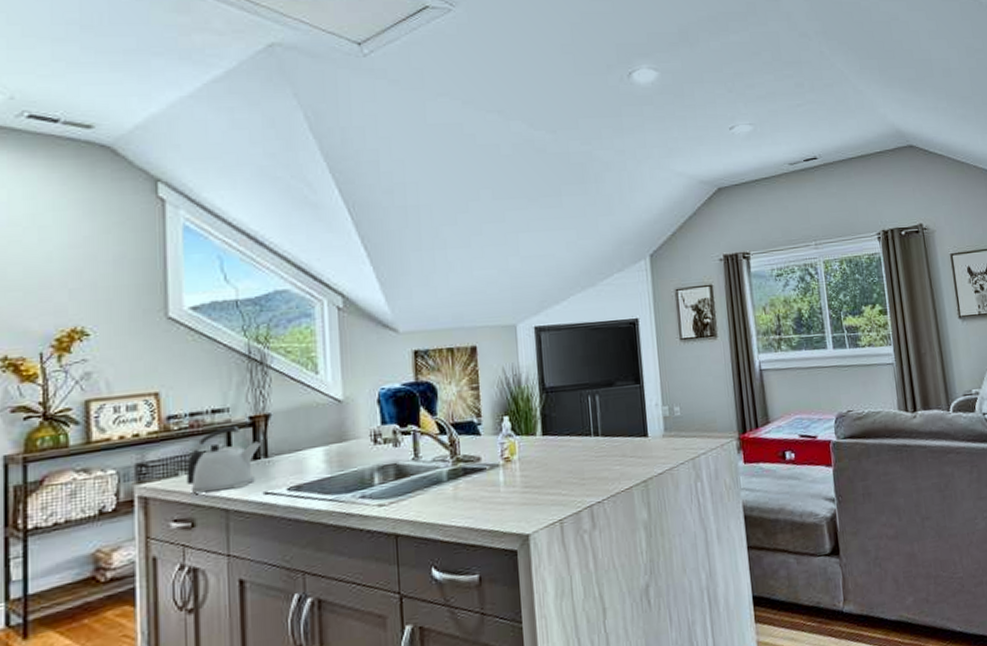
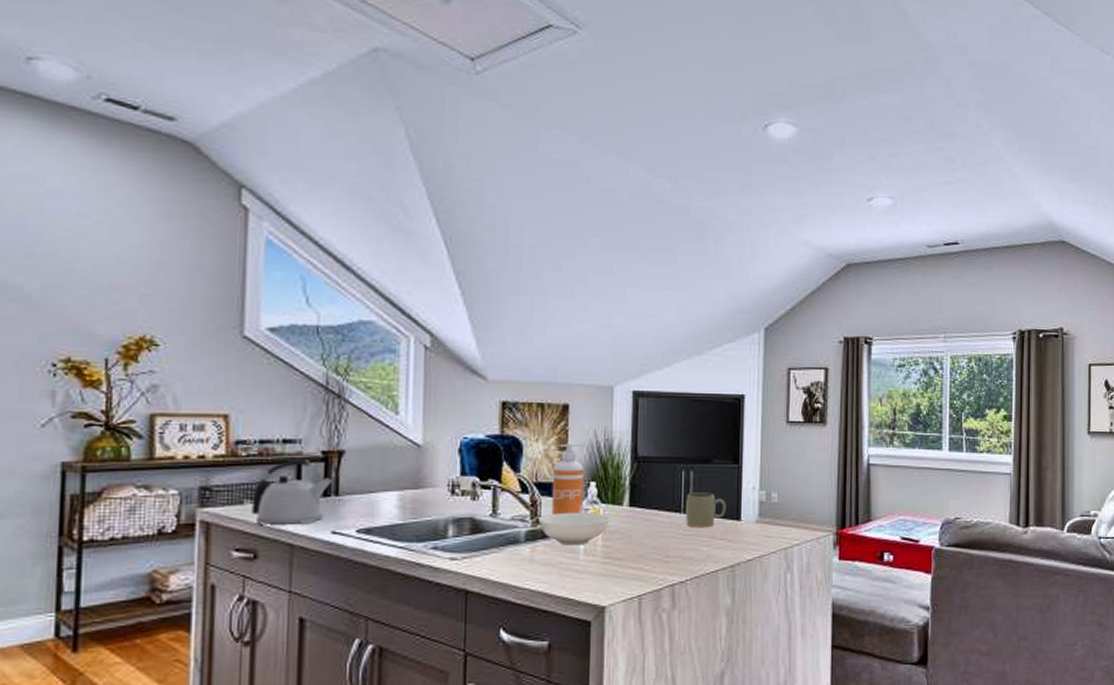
bowl: none [457,445,526,480] -> present [538,512,610,546]
soap dispenser: none [467,382,499,453] -> present [551,443,584,515]
mug: none [594,413,633,449] -> present [685,492,726,528]

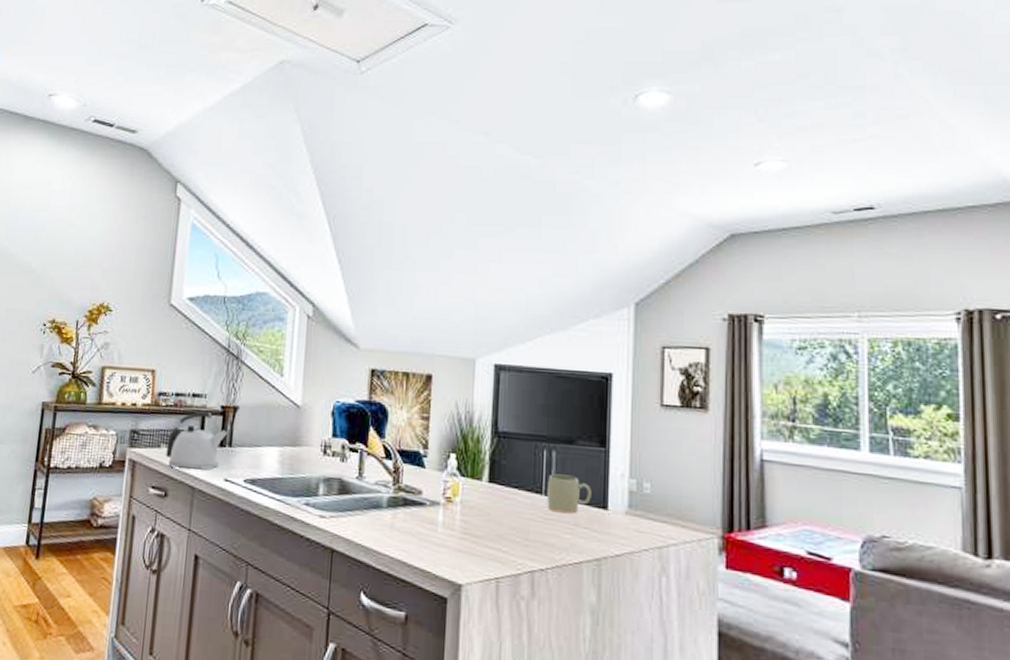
bowl: present [538,512,610,546] -> none [399,482,469,518]
soap dispenser: present [551,443,584,515] -> none [412,413,445,485]

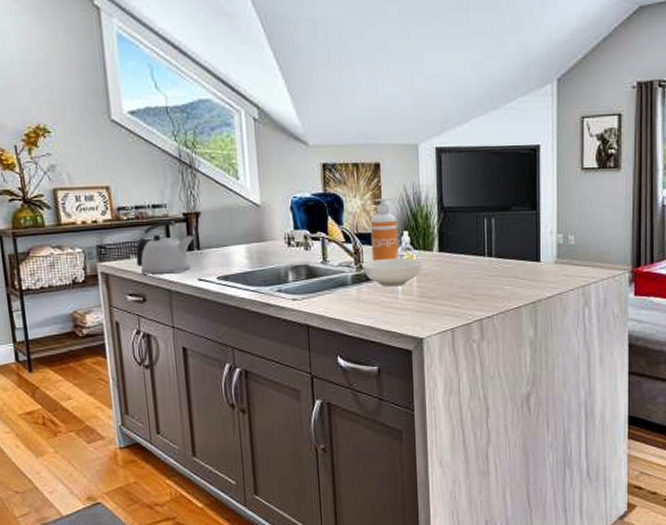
bowl: none [399,482,469,518] -> present [361,257,423,287]
soap dispenser: none [412,413,445,485] -> present [370,198,398,261]
mug: present [546,474,592,514] -> none [488,237,526,270]

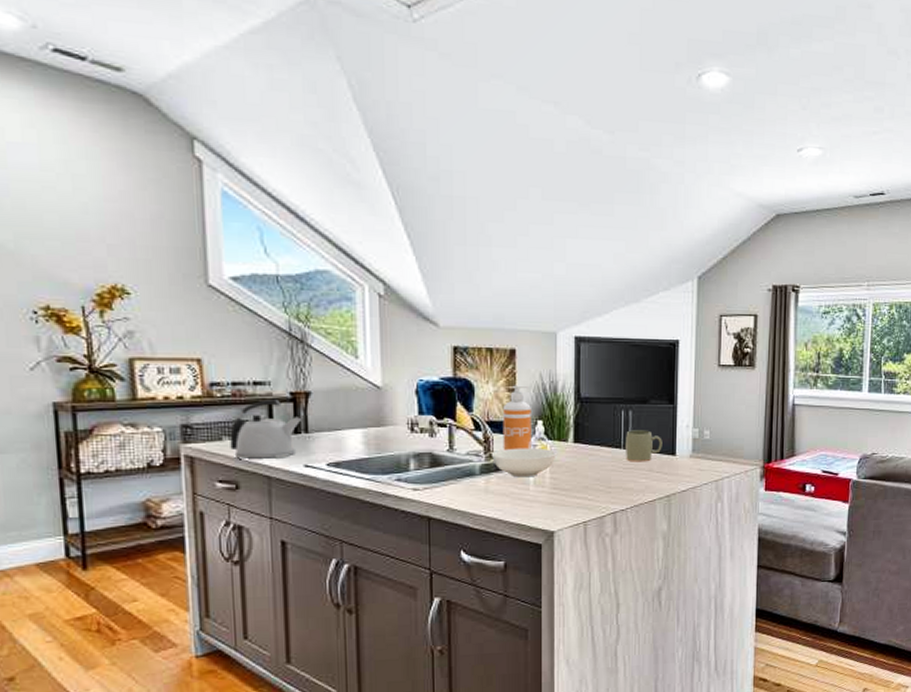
mug: none [488,237,526,270] -> present [624,430,662,462]

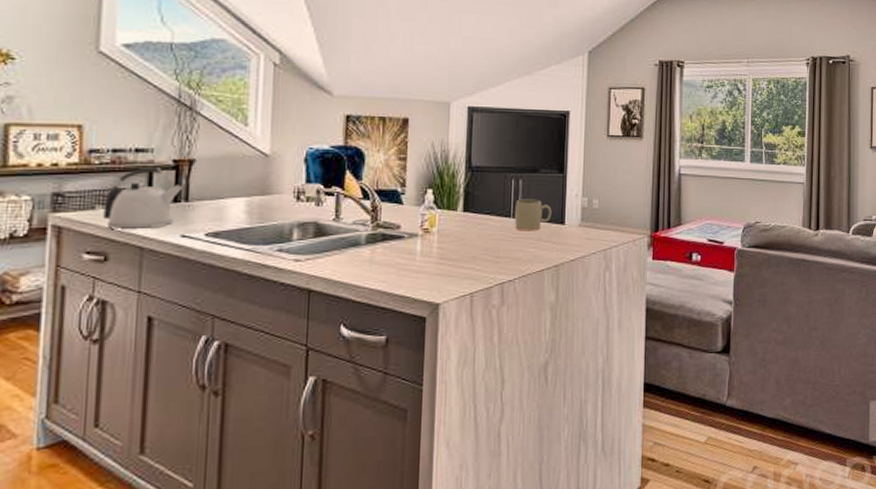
bowl: present [491,447,556,478] -> none [378,217,445,248]
soap dispenser: present [502,385,531,451] -> none [390,154,422,220]

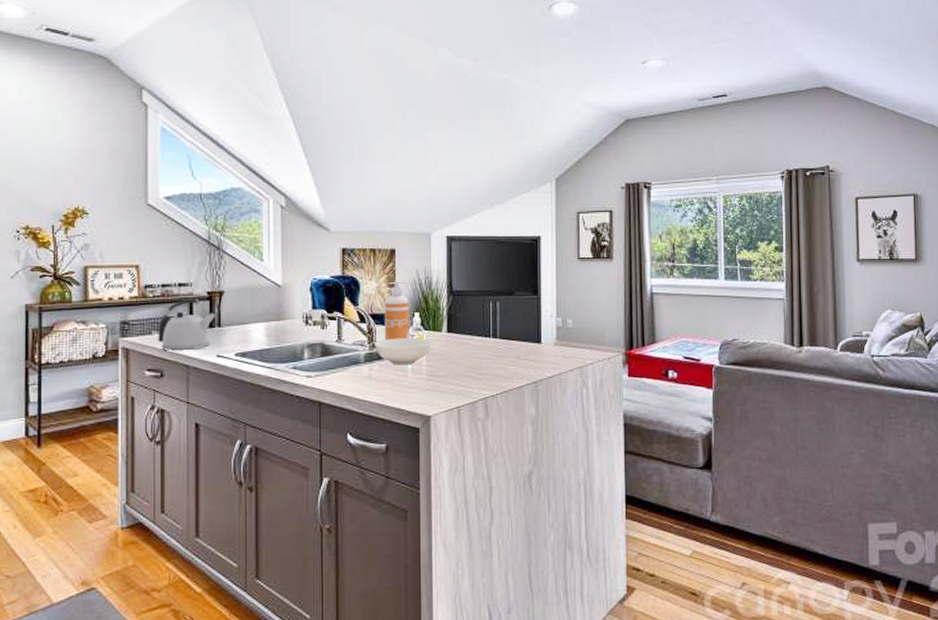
bowl: none [378,217,445,248] -> present [374,337,432,365]
soap dispenser: none [390,154,422,220] -> present [384,281,409,341]
mug: present [514,199,552,231] -> none [493,320,528,350]

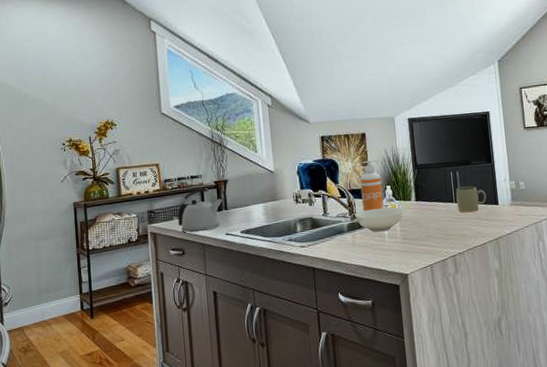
mug: none [493,320,528,350] -> present [455,186,487,213]

